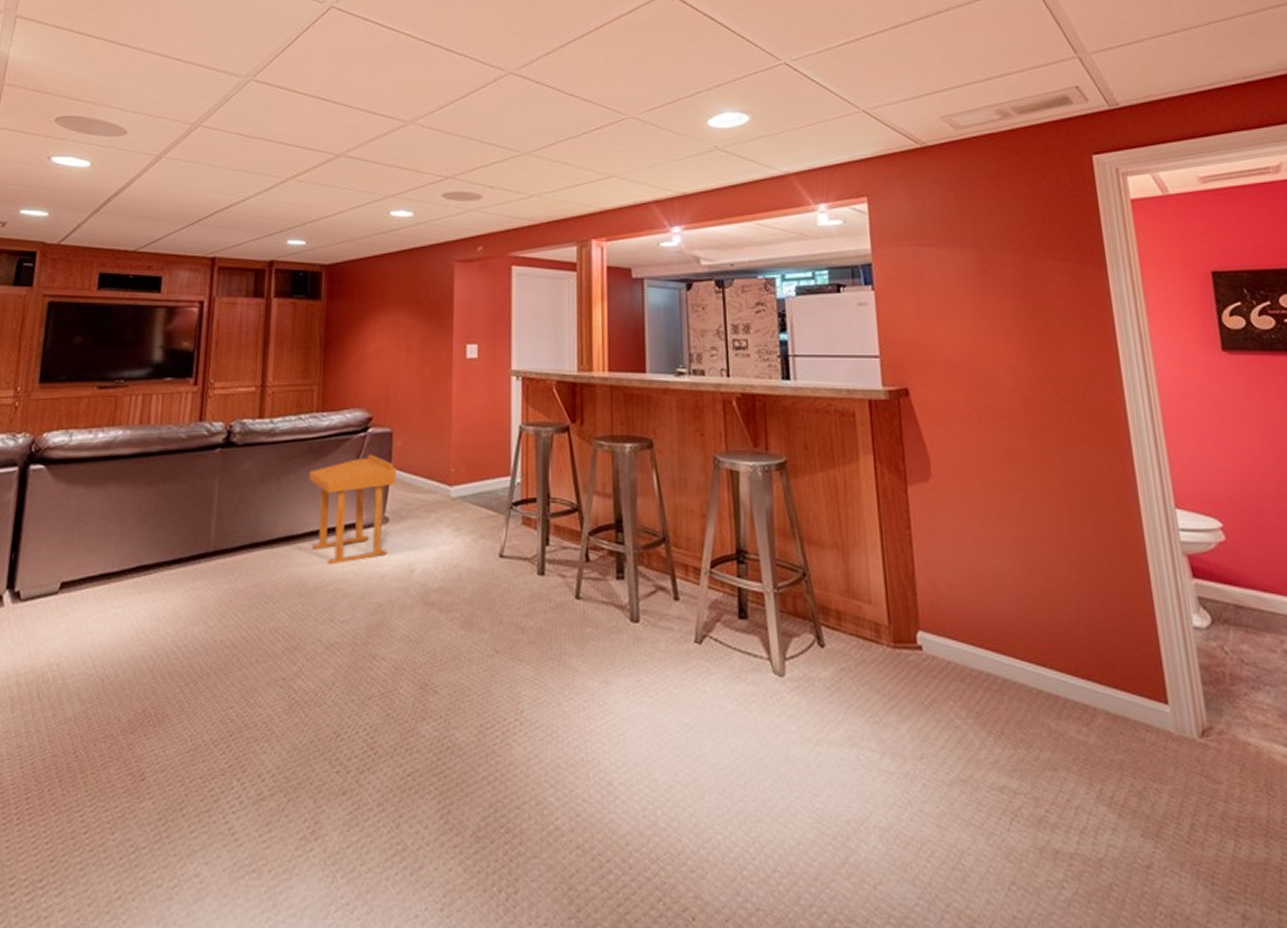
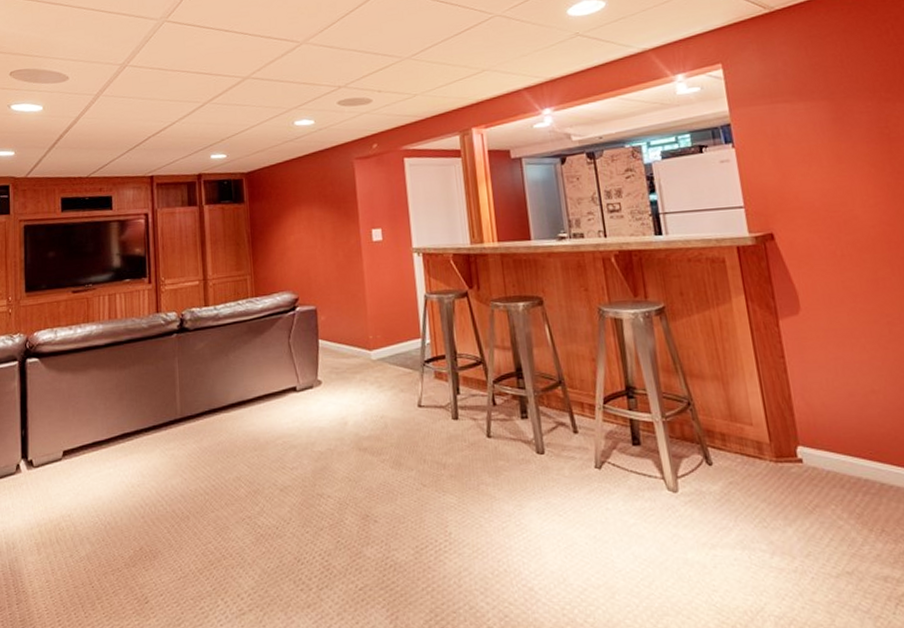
side table: present [308,454,396,565] -> none [250,329,324,423]

